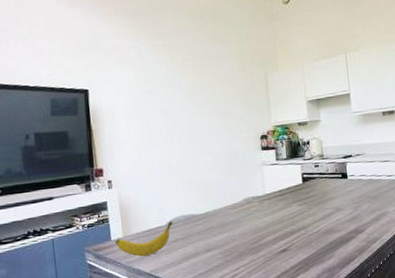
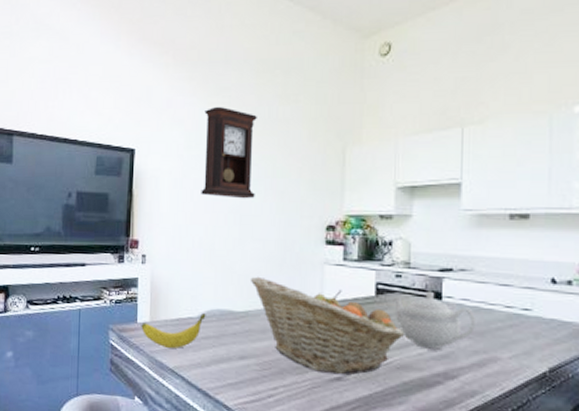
pendulum clock: none [149,48,201,124] -> present [201,106,257,199]
fruit basket: none [206,183,326,249] -> present [250,276,404,375]
teapot: none [315,173,371,216] -> present [393,290,475,351]

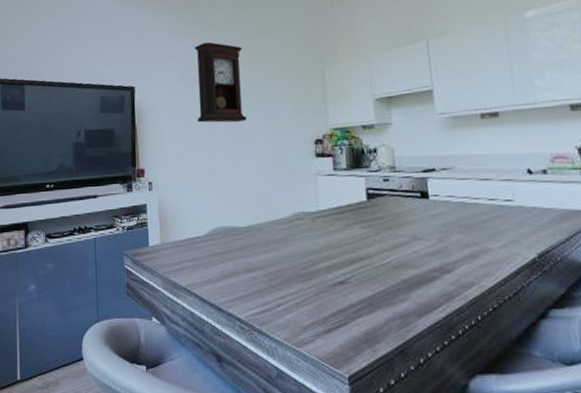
banana: present [141,313,206,349] -> none [153,232,212,269]
fruit basket: present [250,276,404,375] -> none [249,192,398,277]
teapot: present [393,290,475,351] -> none [383,191,463,247]

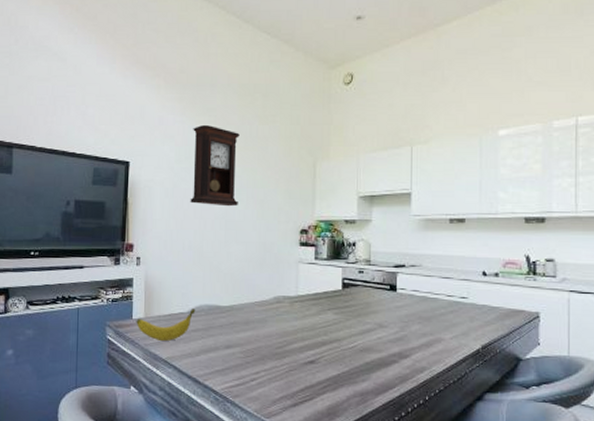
banana: none [153,232,212,269] -> present [136,309,196,342]

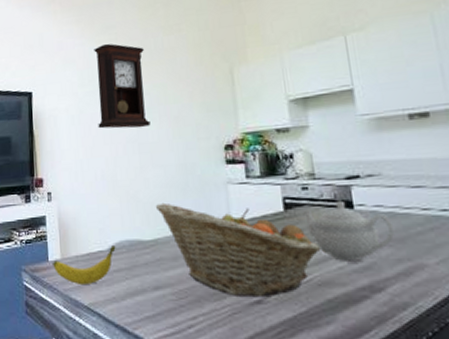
fruit basket: none [234,274,366,358] -> present [155,202,320,296]
teapot: none [356,284,423,335] -> present [303,200,394,263]

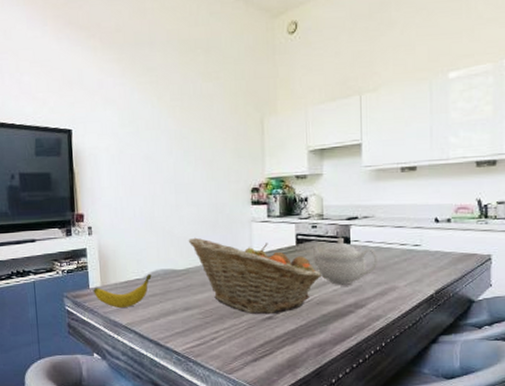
pendulum clock: present [94,43,151,129] -> none [134,85,187,170]

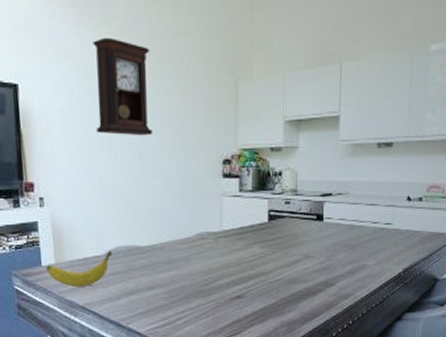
pendulum clock: none [134,85,187,170] -> present [93,37,153,136]
fruit basket: present [188,237,321,314] -> none [153,211,292,293]
teapot: present [311,237,377,286] -> none [283,214,349,265]

